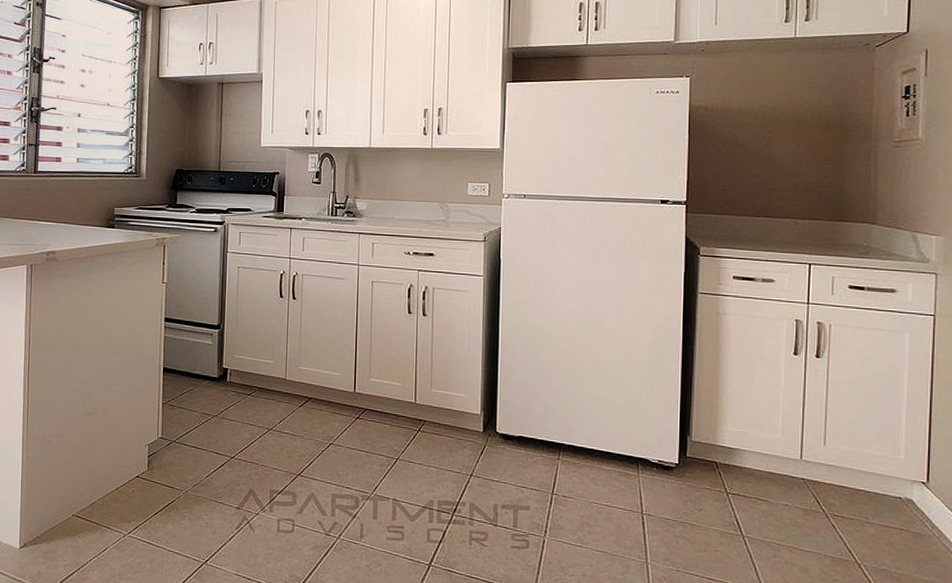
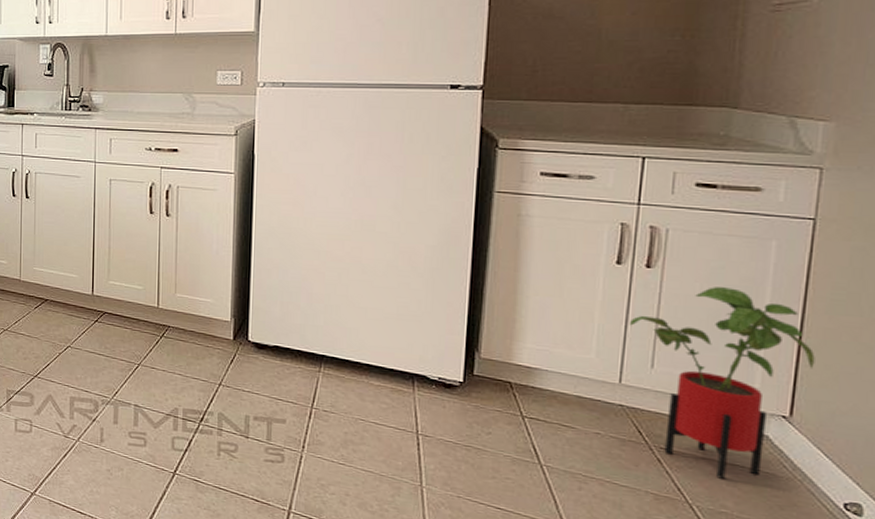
house plant: none [805,373,942,540] -> present [628,287,815,479]

